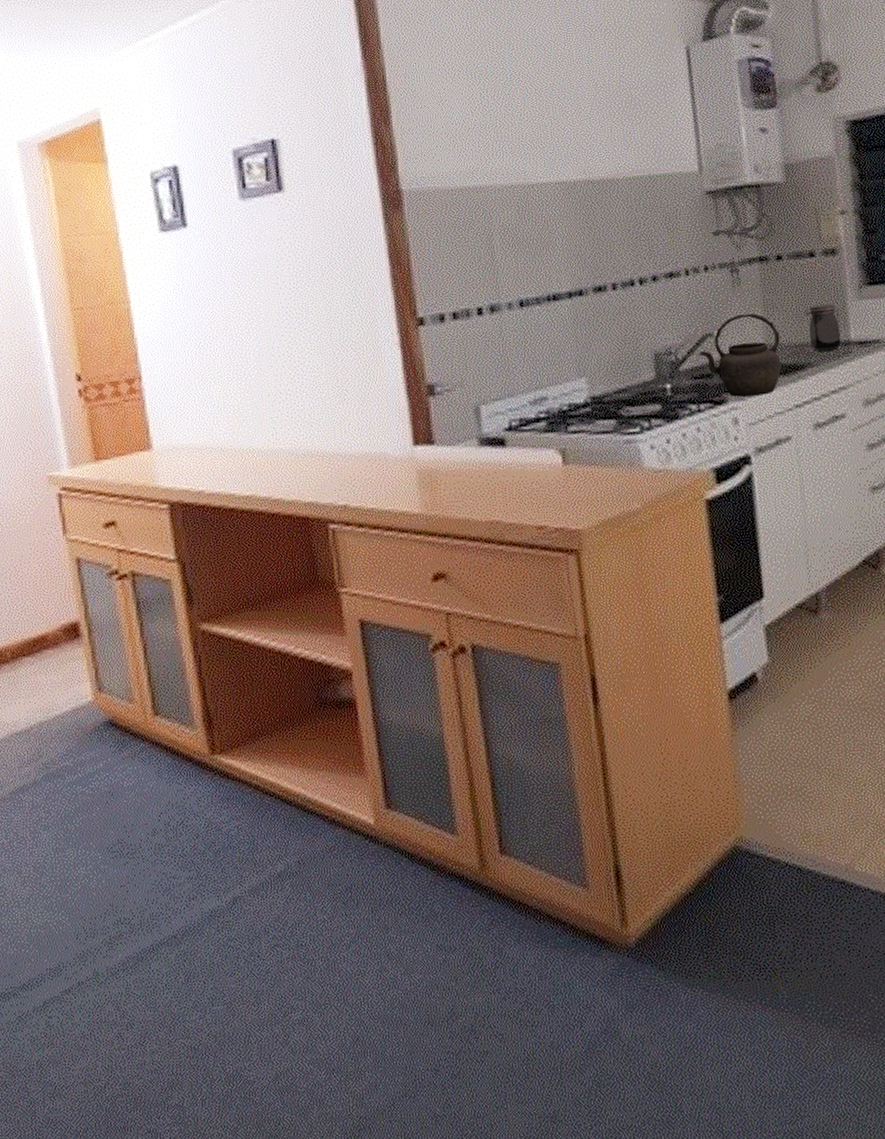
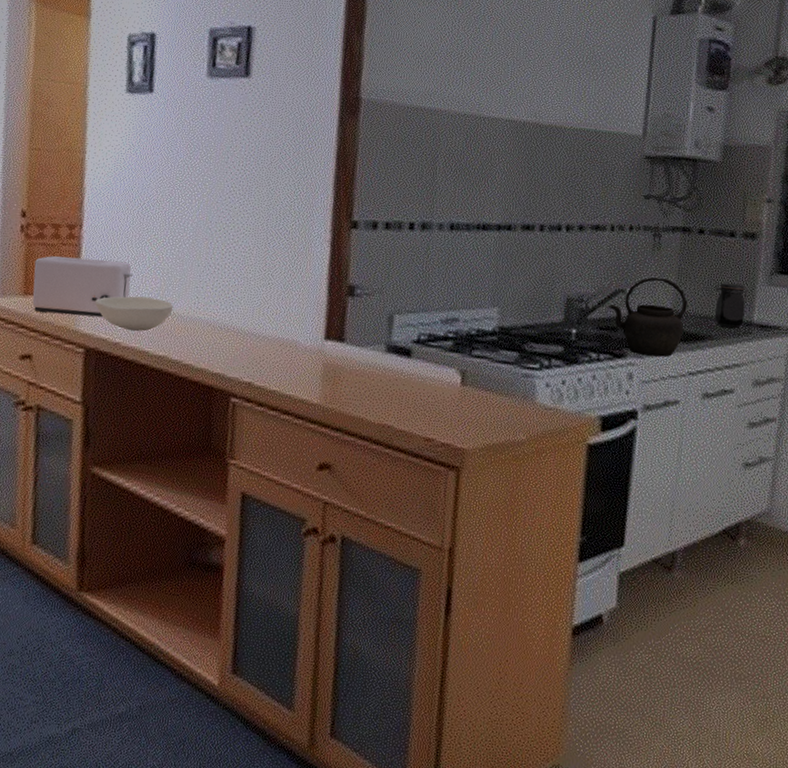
toaster: none [100,406,204,476] -> present [32,256,133,318]
bowl: none [169,437,252,477] -> present [94,296,174,332]

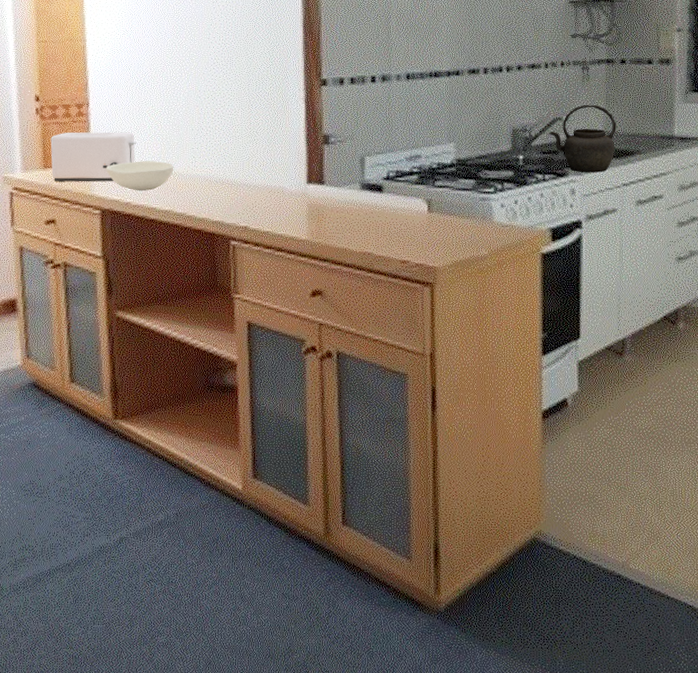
jar: present [714,282,749,328] -> none [639,104,668,142]

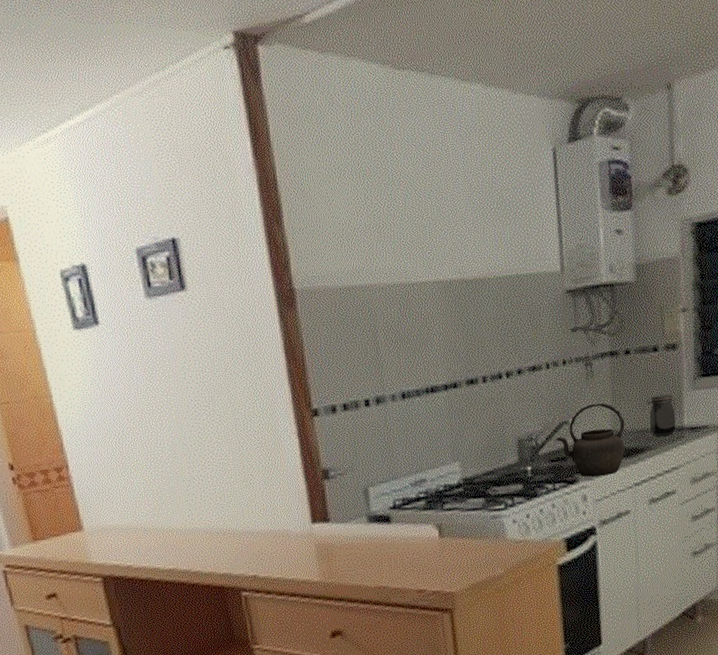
toaster: present [50,132,136,183] -> none [34,491,129,554]
bowl: present [105,161,174,192] -> none [98,518,171,553]
jar: none [639,104,668,142] -> present [646,394,677,436]

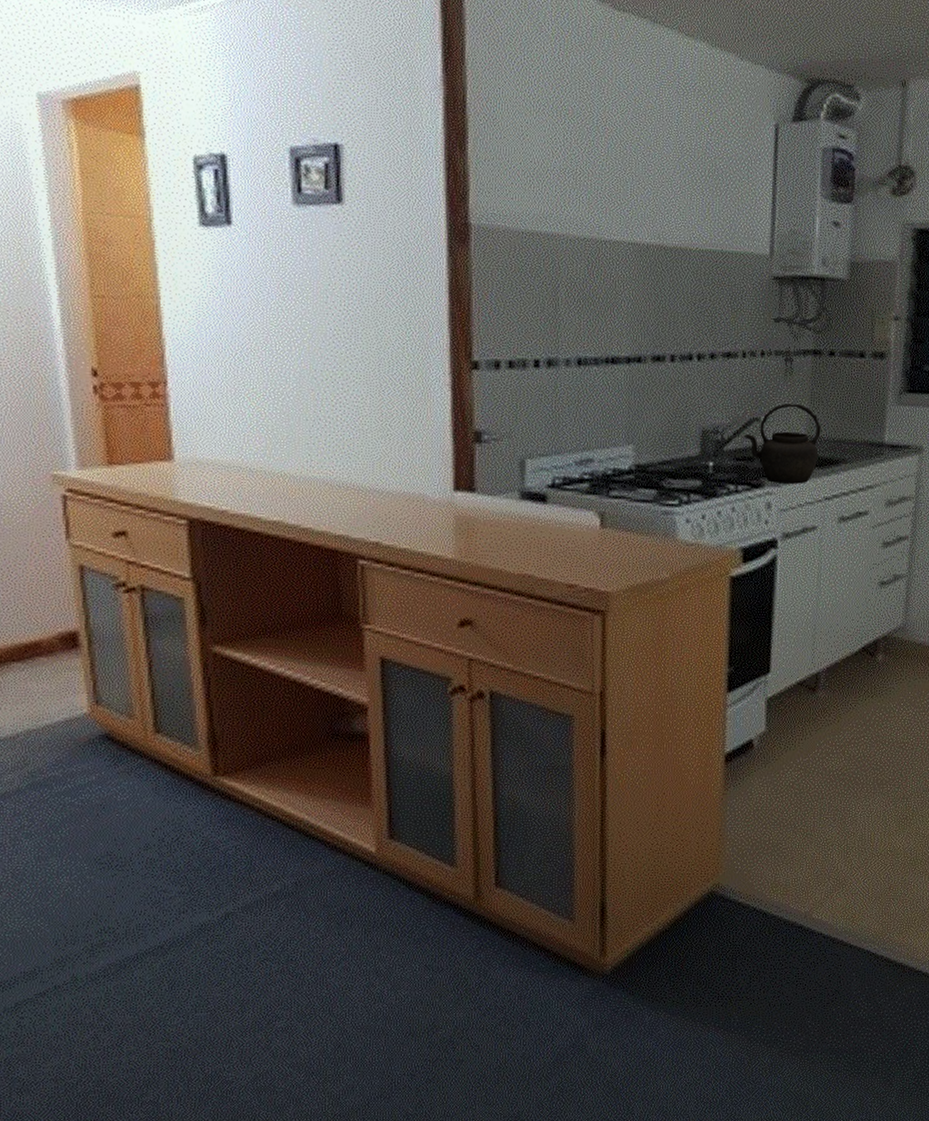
jar: present [646,394,677,436] -> none [847,405,880,450]

